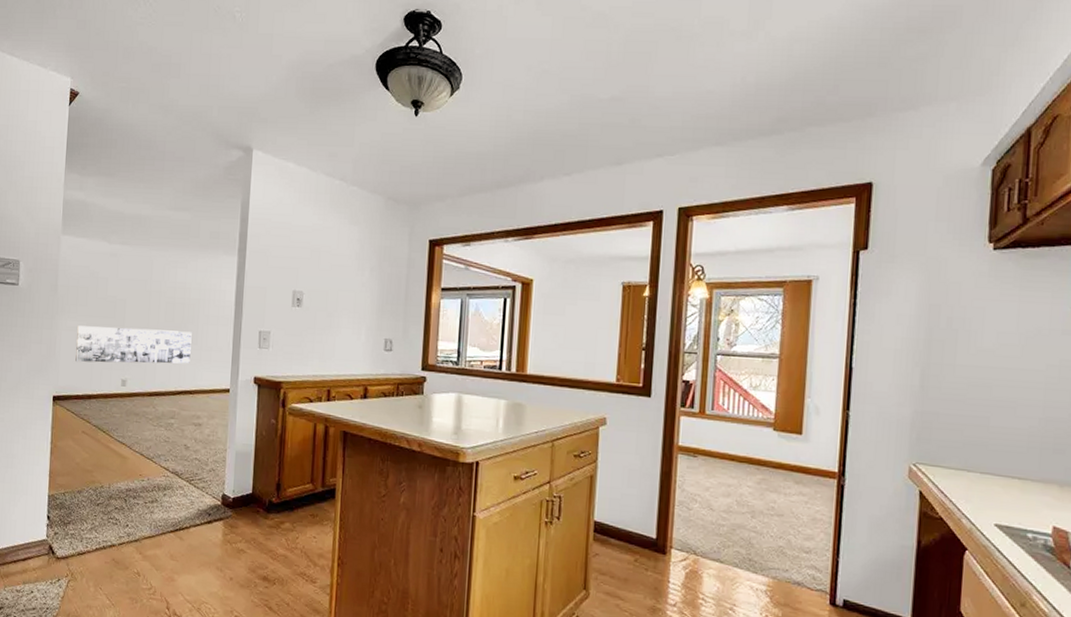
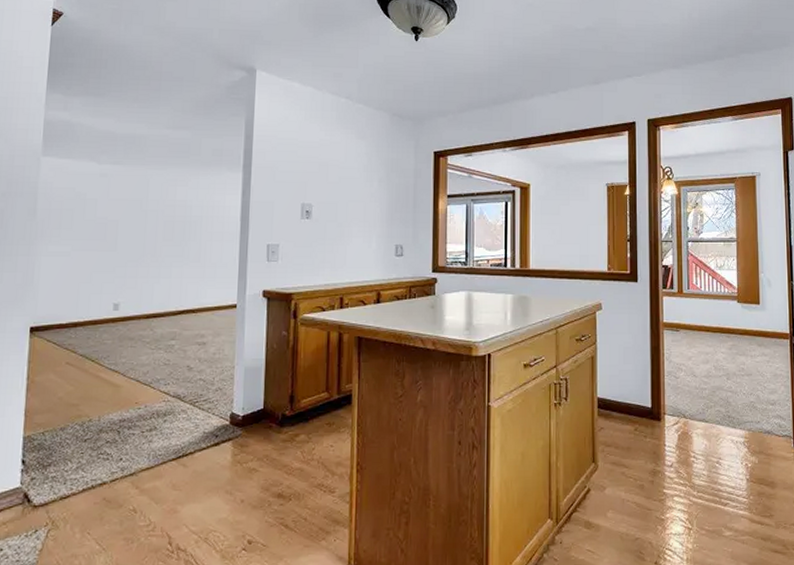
wall art: present [75,325,192,364] -> none [58,249,194,289]

